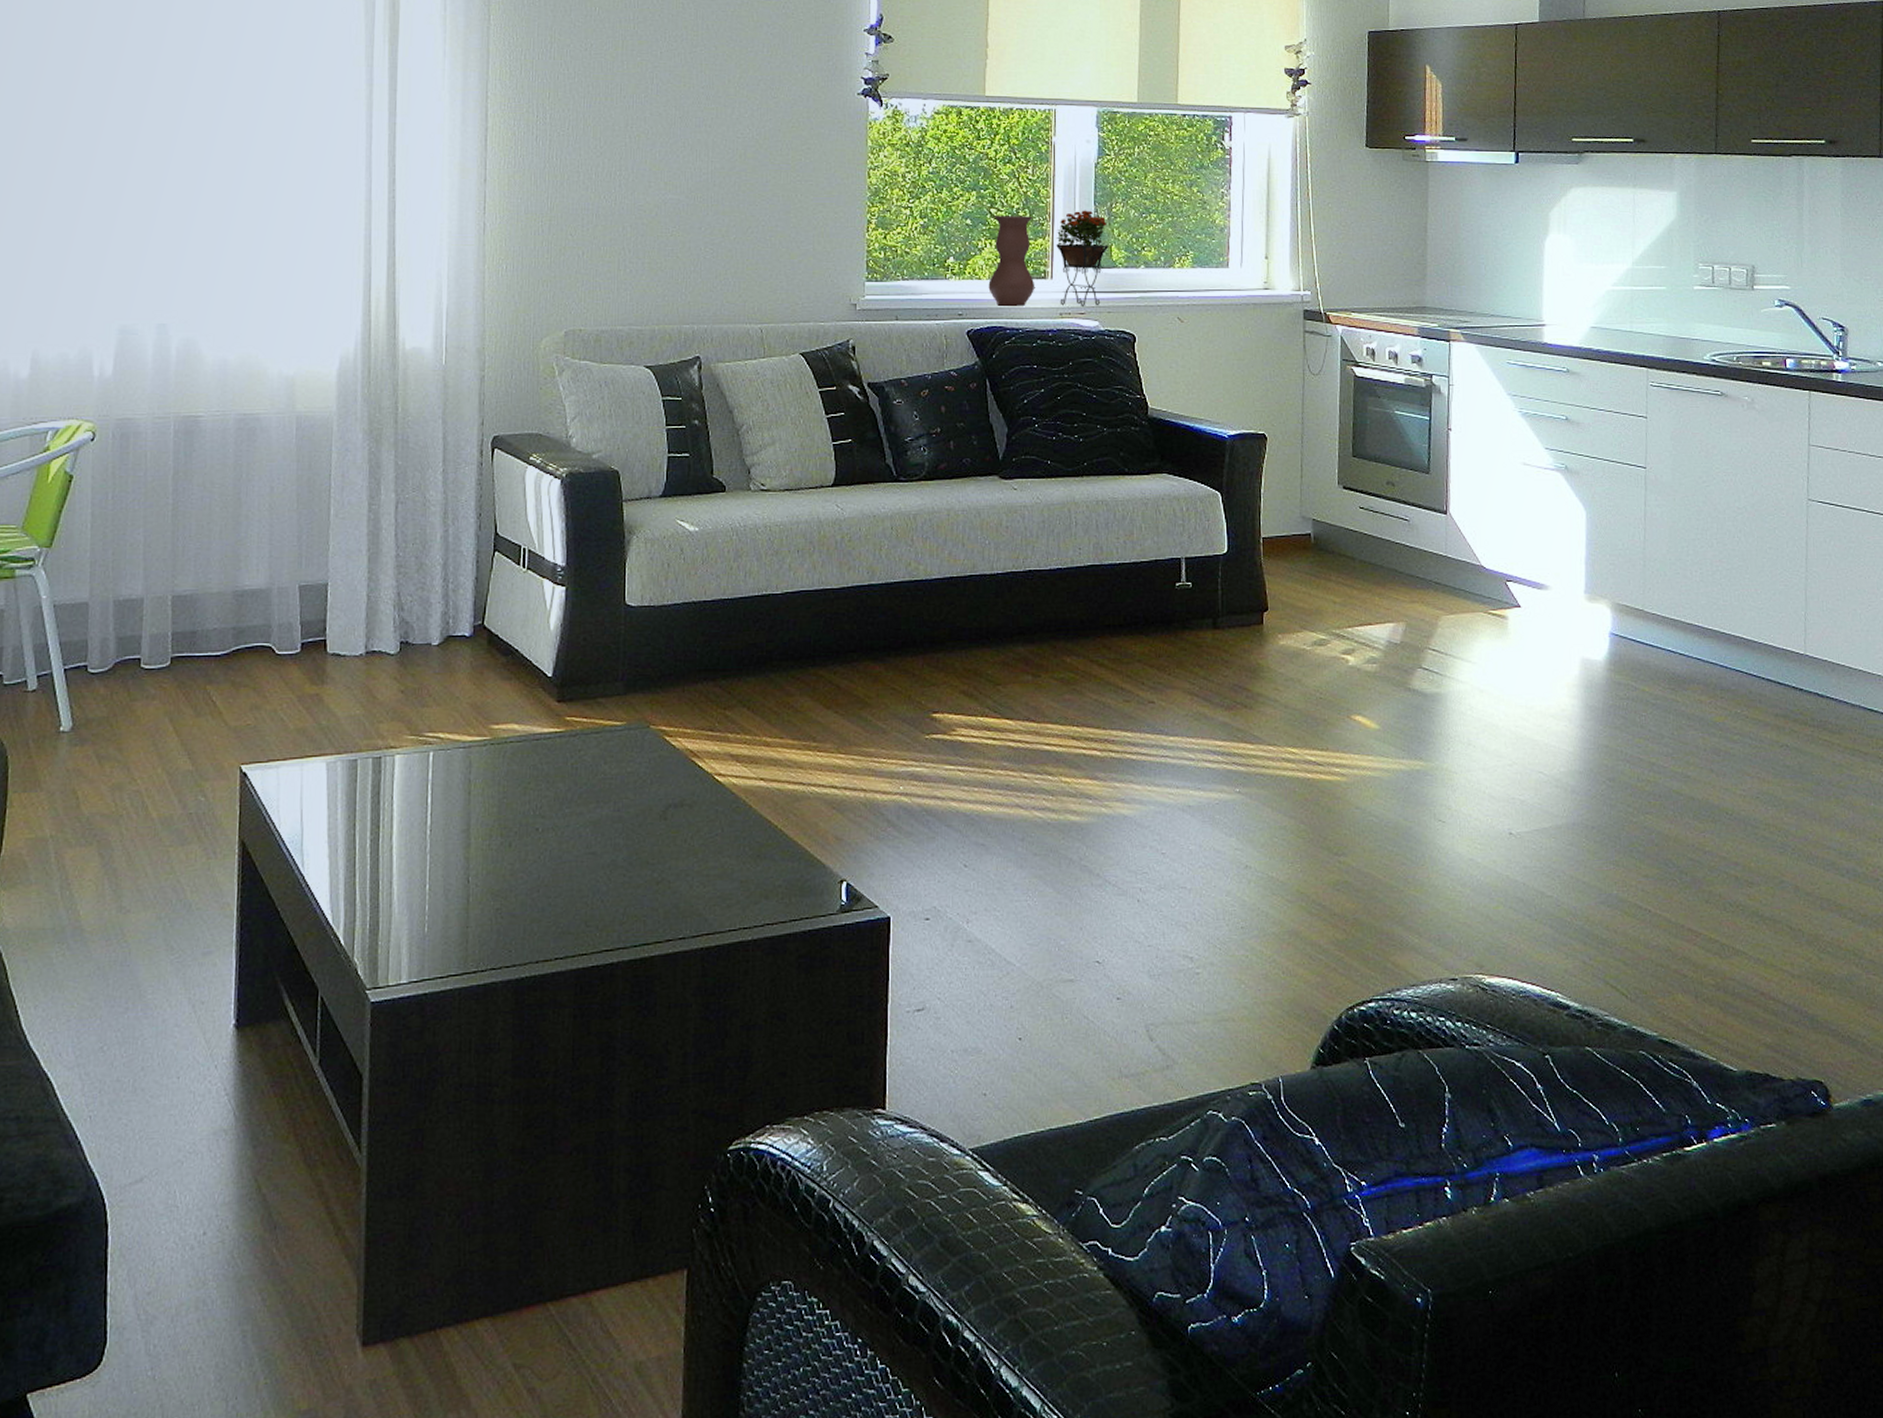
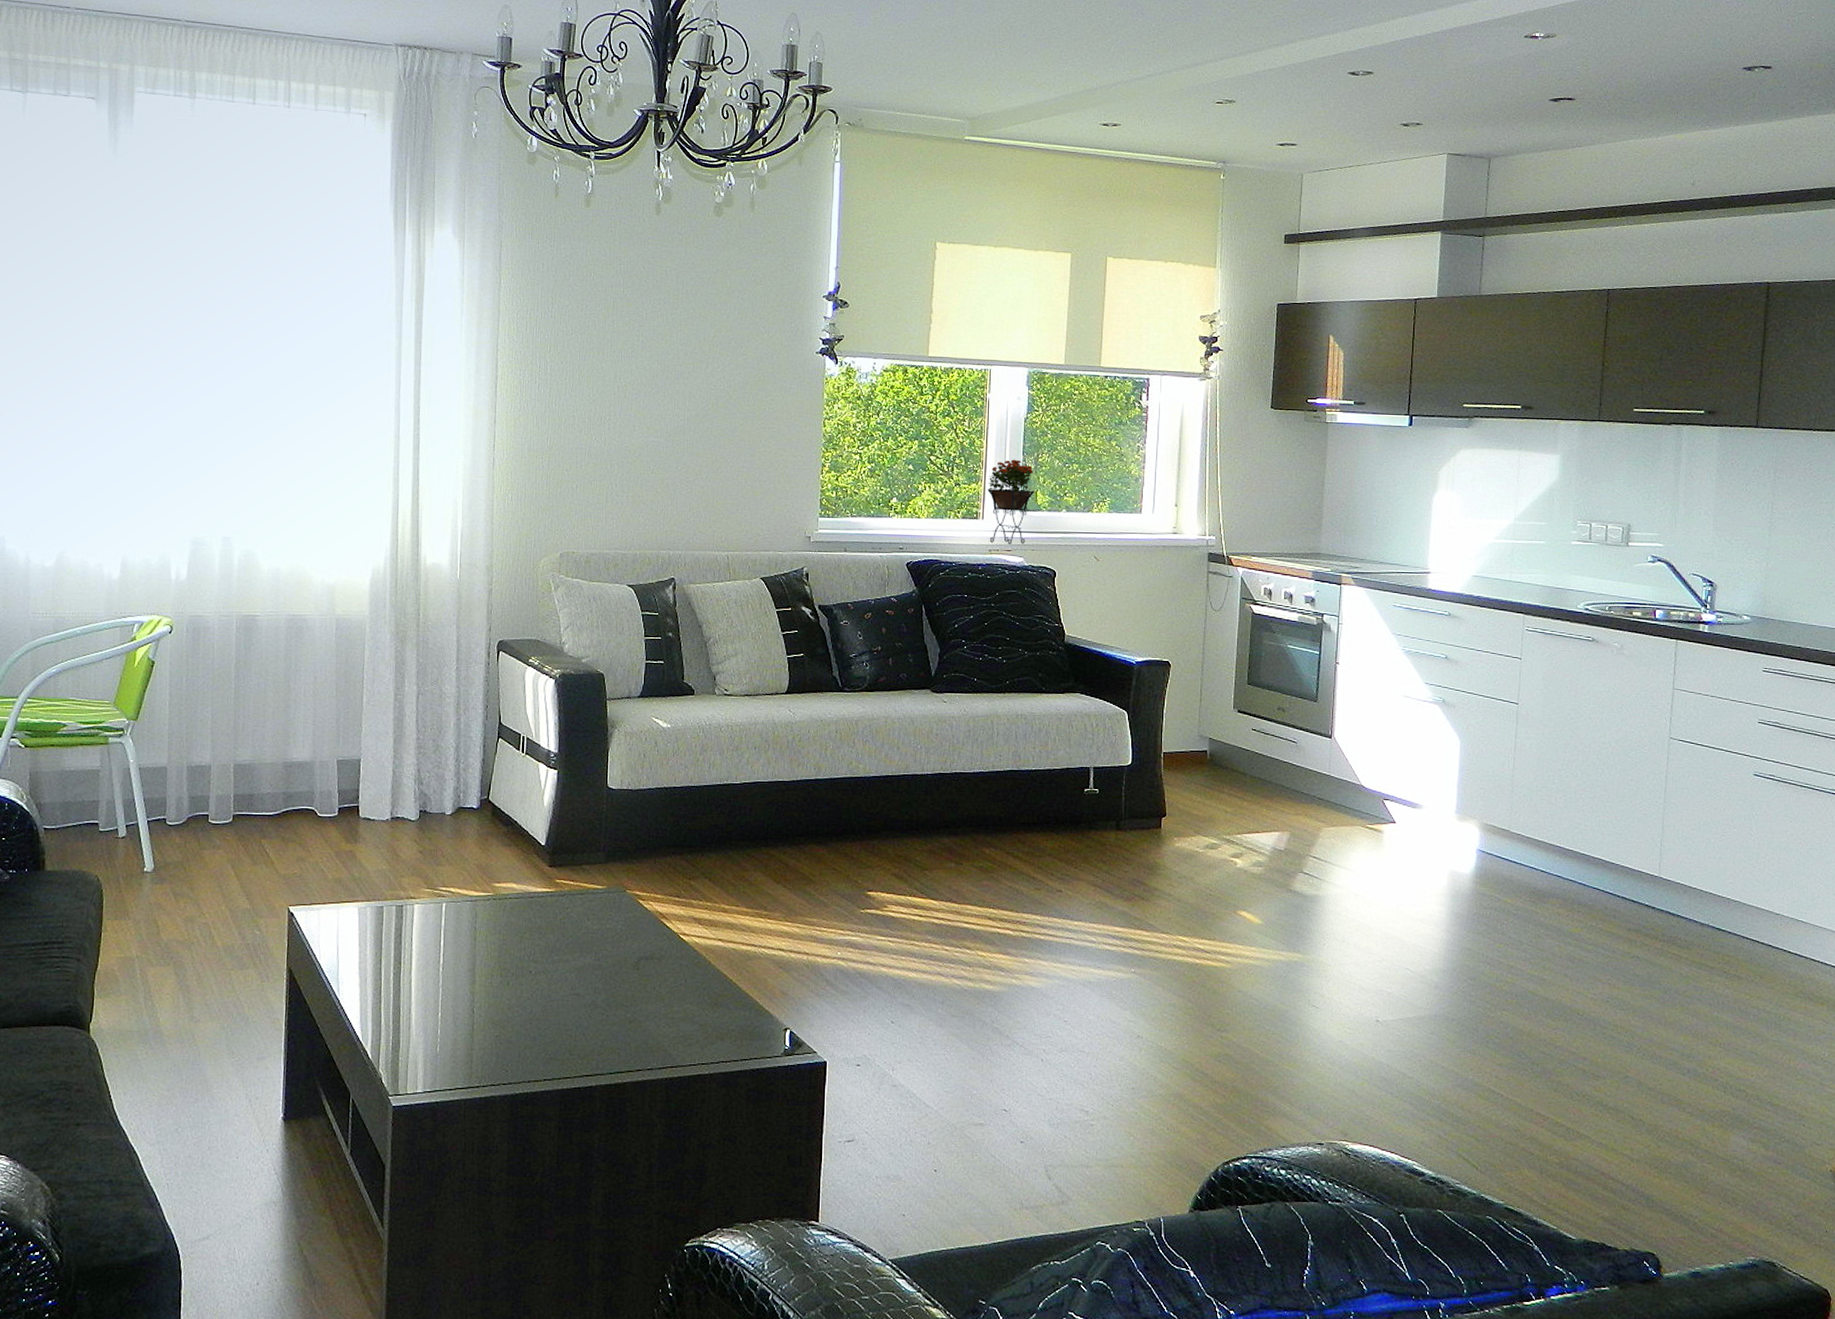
vase: present [988,215,1035,307] -> none [927,462,968,543]

